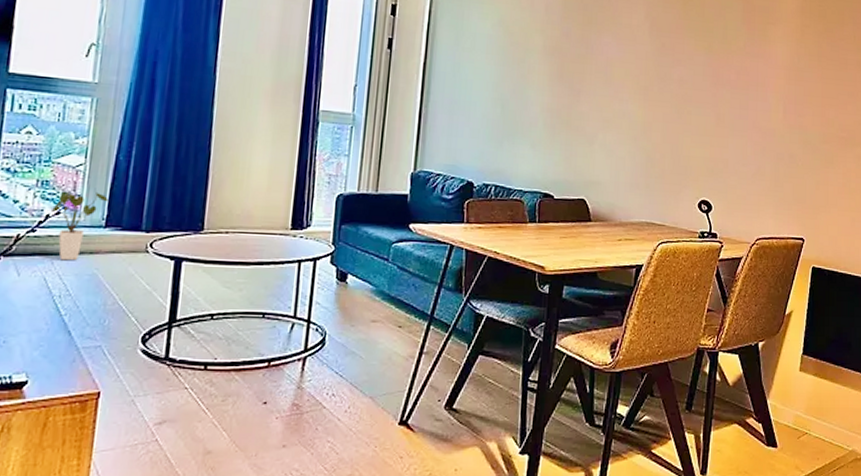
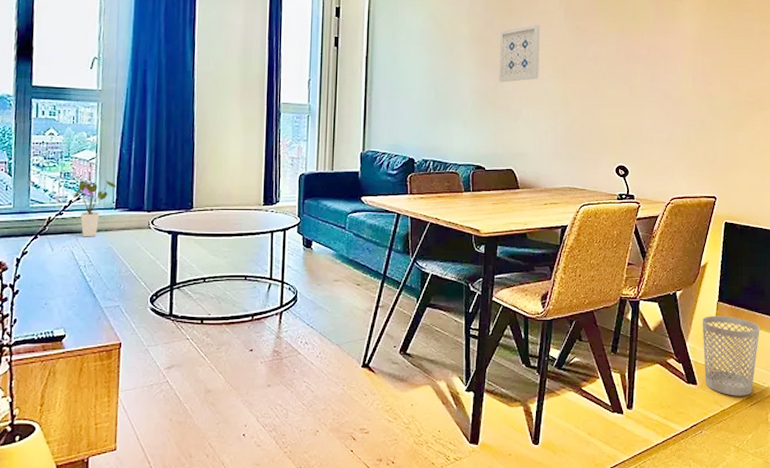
wall art: none [574,39,623,101] -> present [499,24,540,83]
wastebasket: none [784,370,846,461] -> present [702,316,760,396]

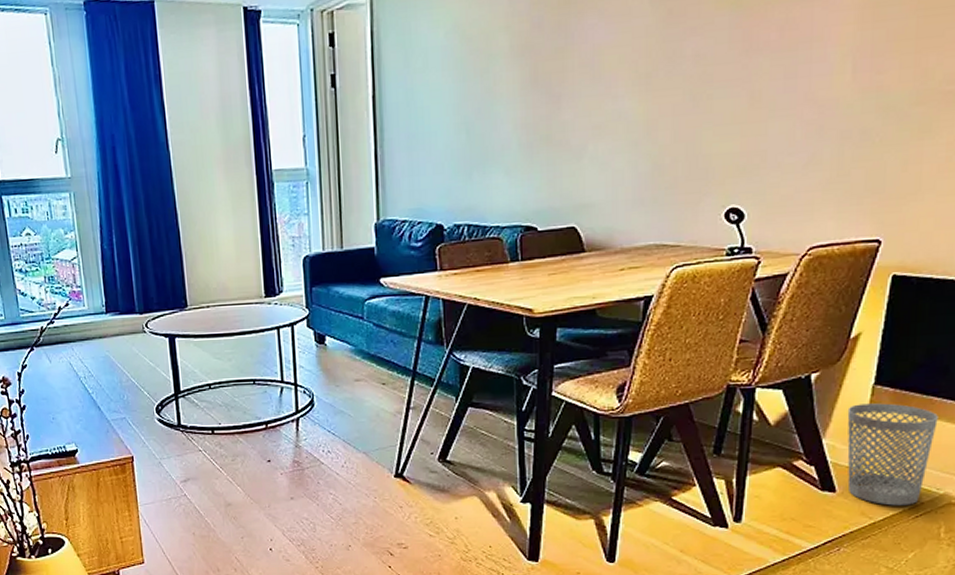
house plant: present [73,179,116,237] -> none [62,281,104,346]
wall art: present [499,24,540,83] -> none [553,16,613,109]

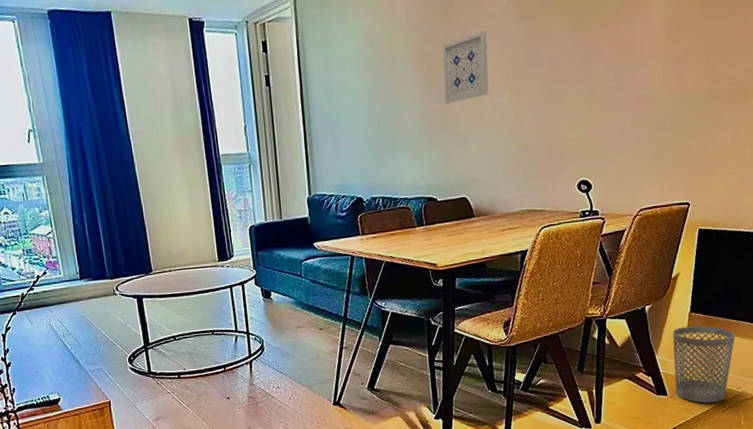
wall art: none [553,16,613,109] -> present [442,31,489,104]

